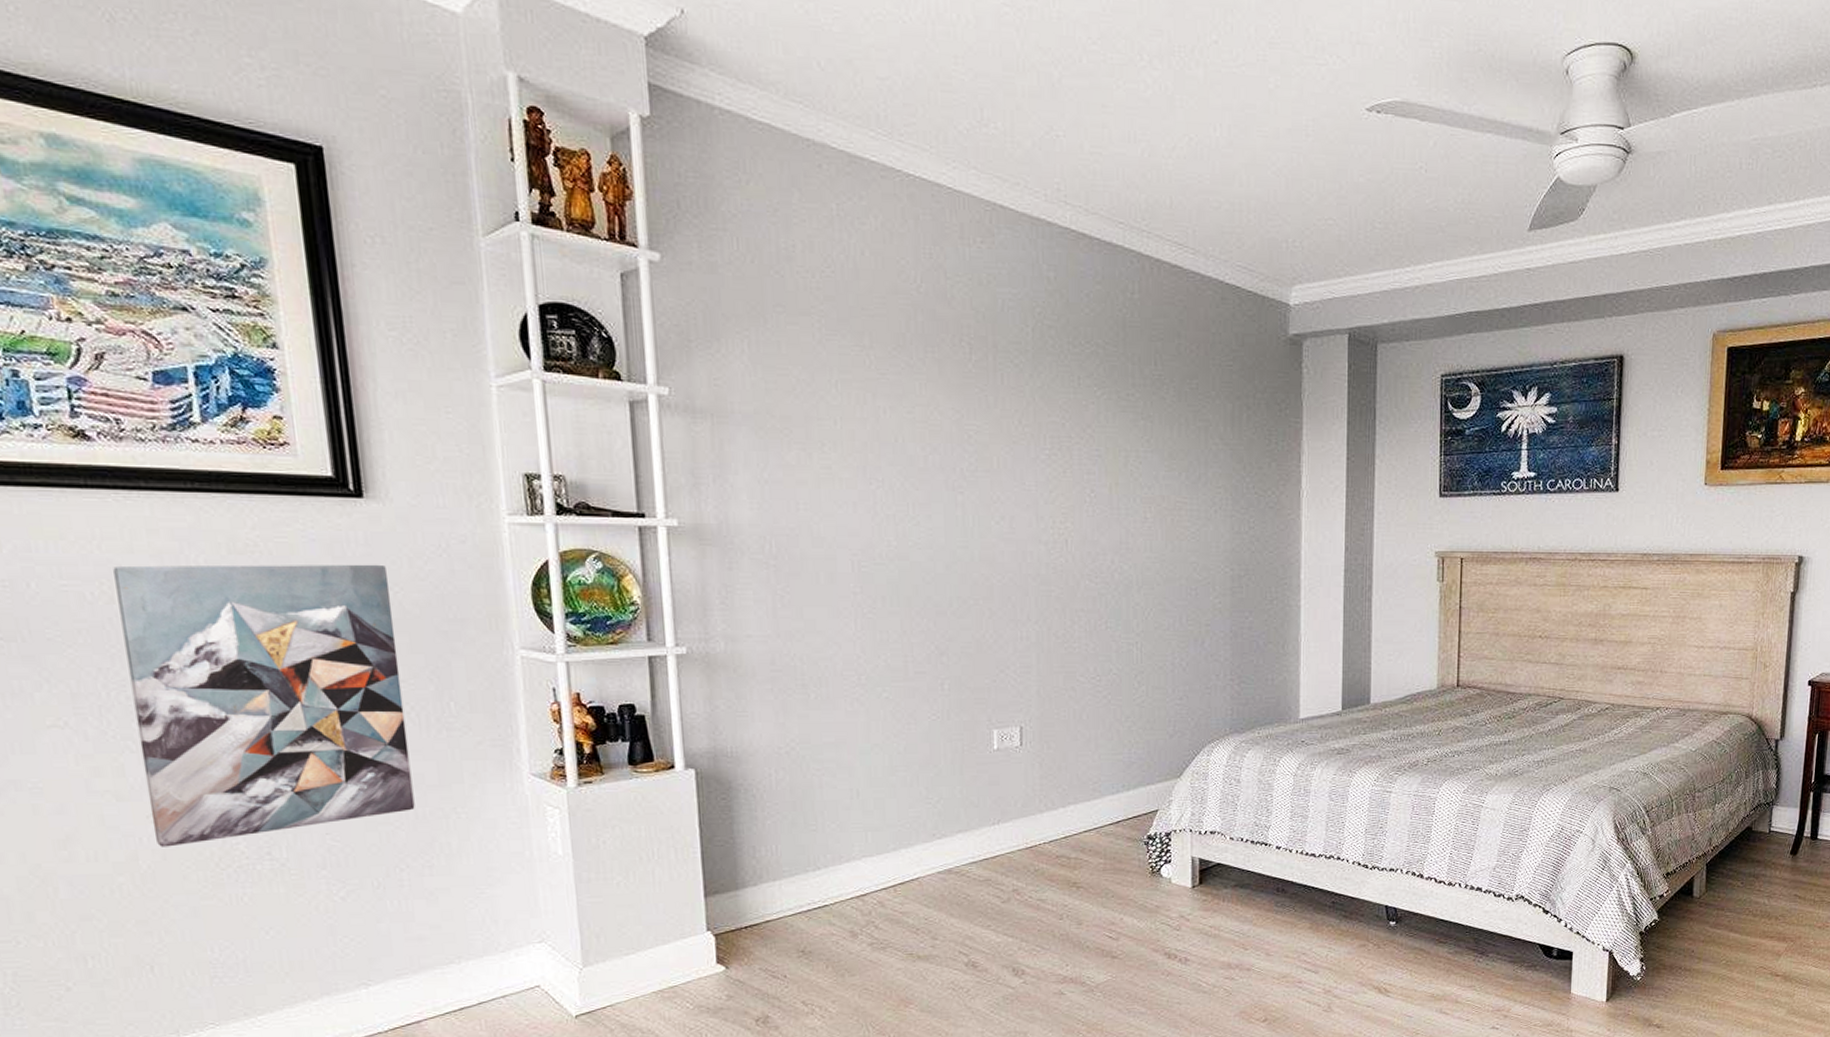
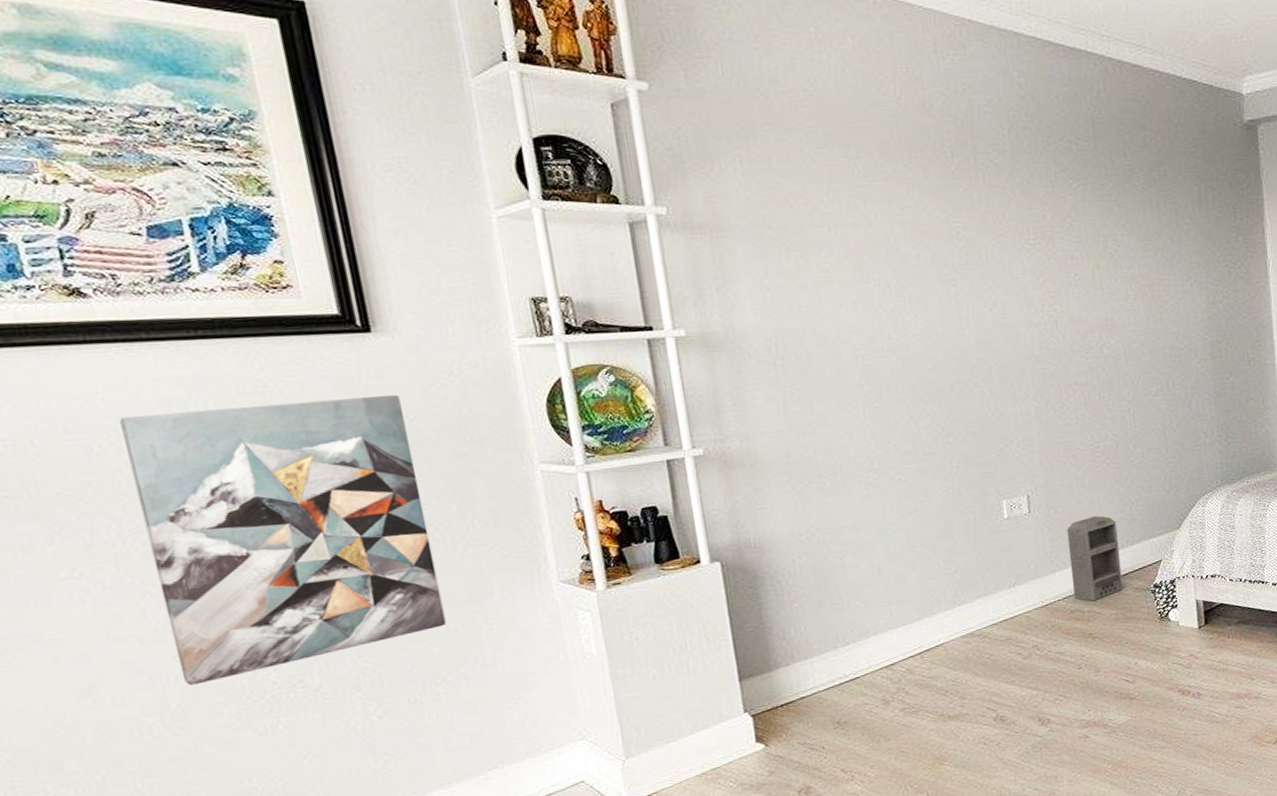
speaker: none [1059,756,1114,848] -> present [1066,516,1123,602]

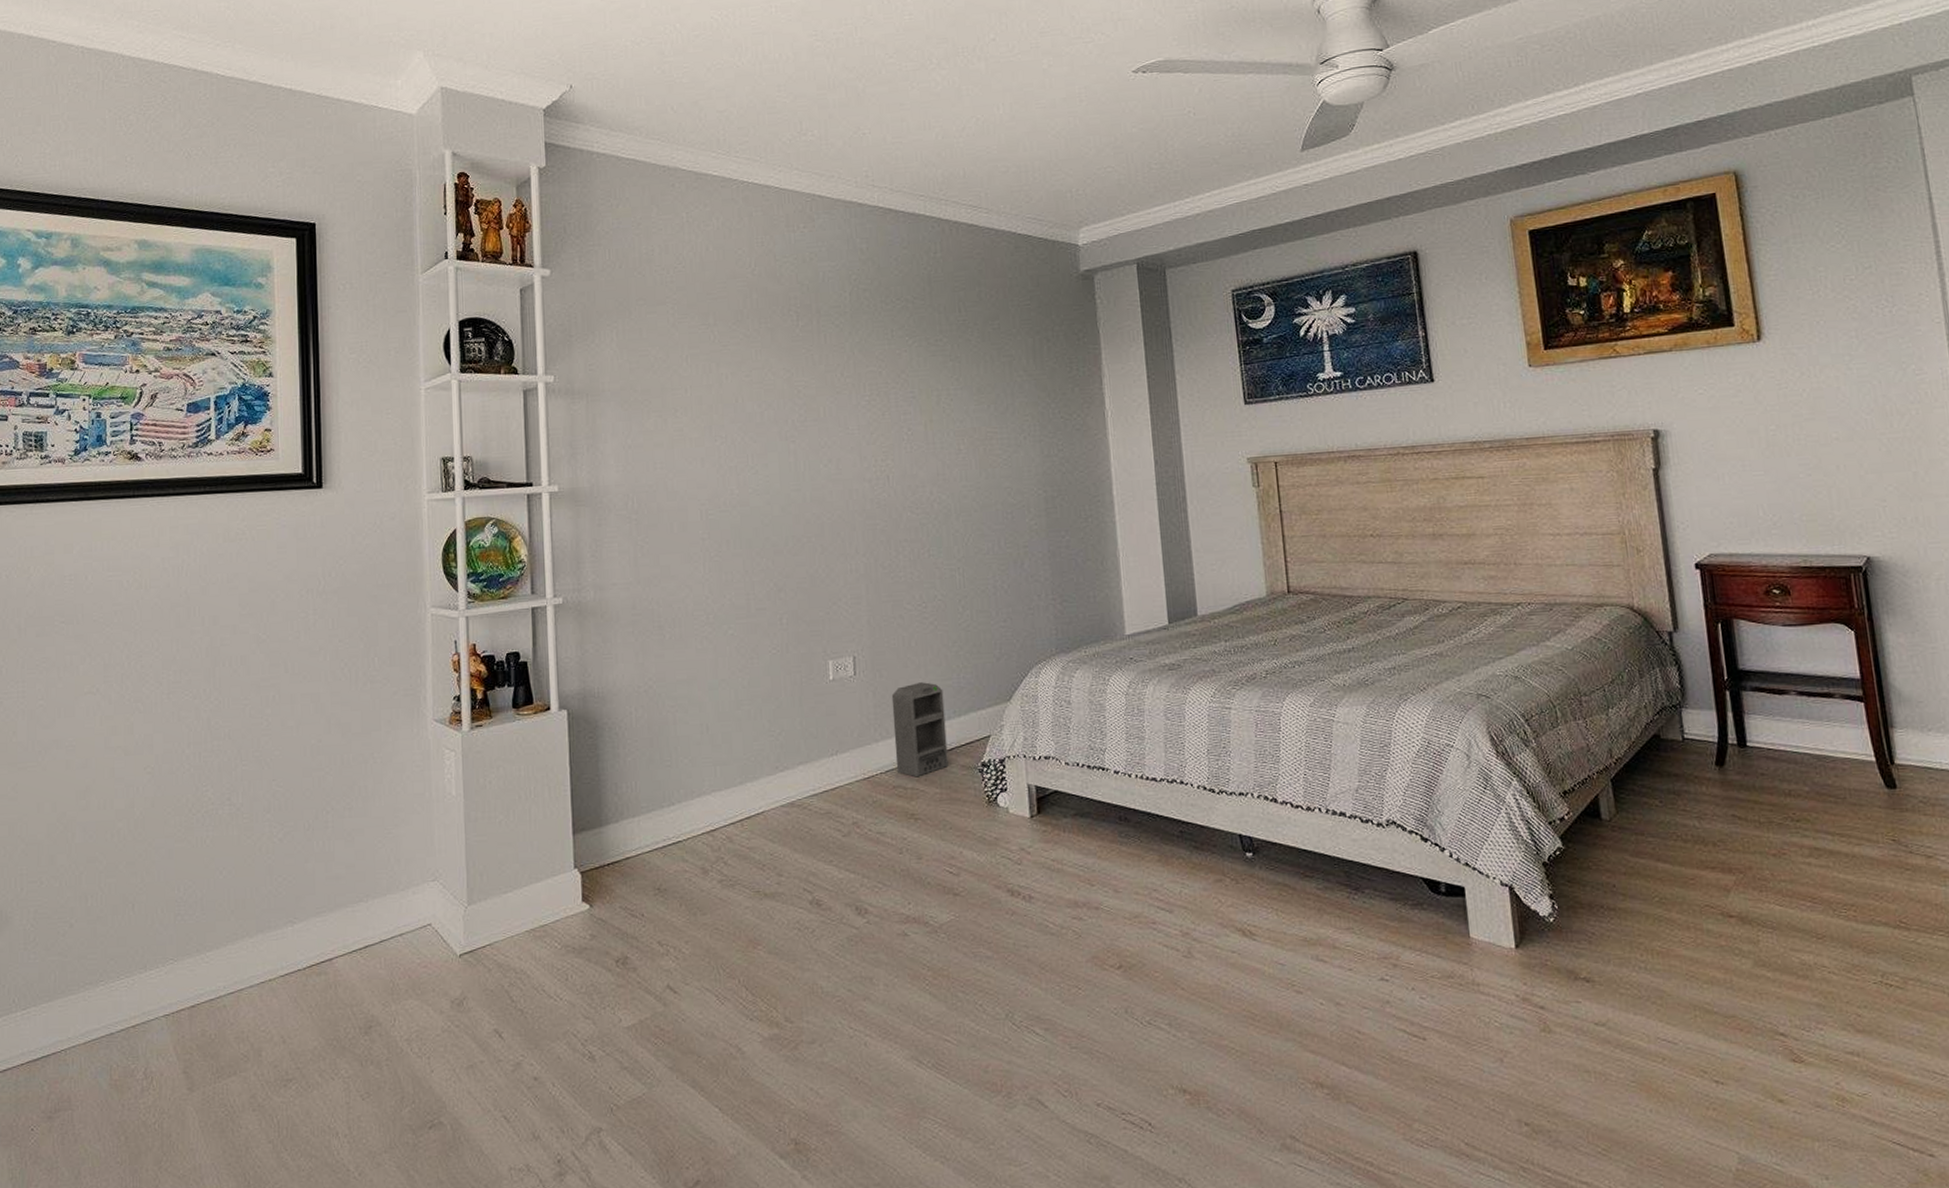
wall art: present [119,394,447,686] -> none [144,542,342,795]

